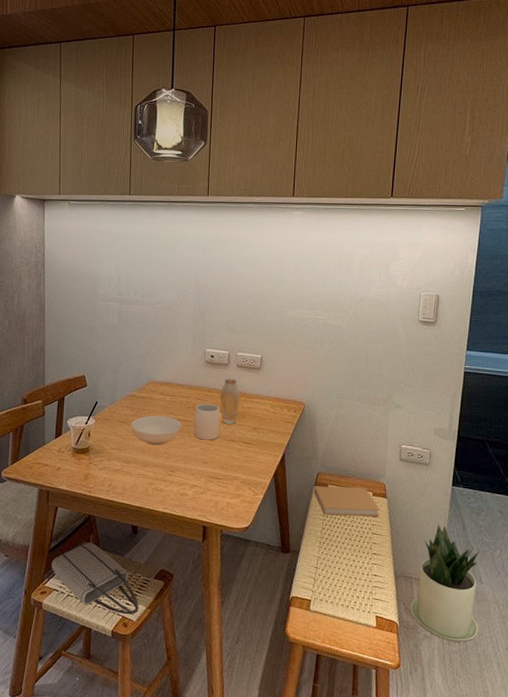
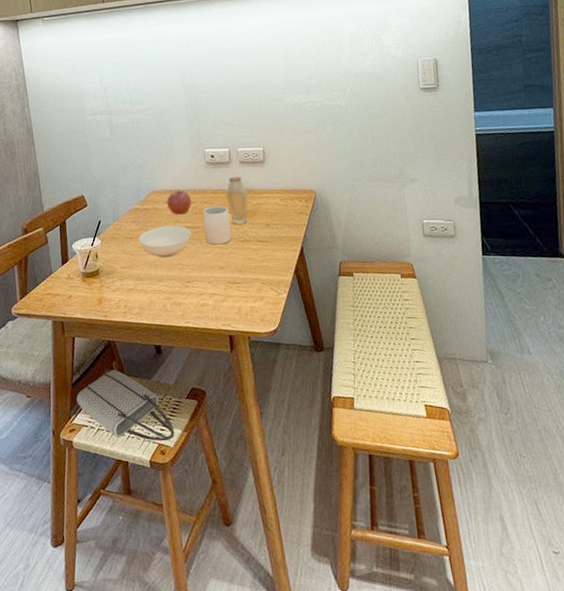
fruit: none [162,383,187,407] -> present [166,189,192,215]
book: present [315,486,380,517] -> none [339,270,412,305]
planter: present [410,525,480,643] -> none [459,298,535,421]

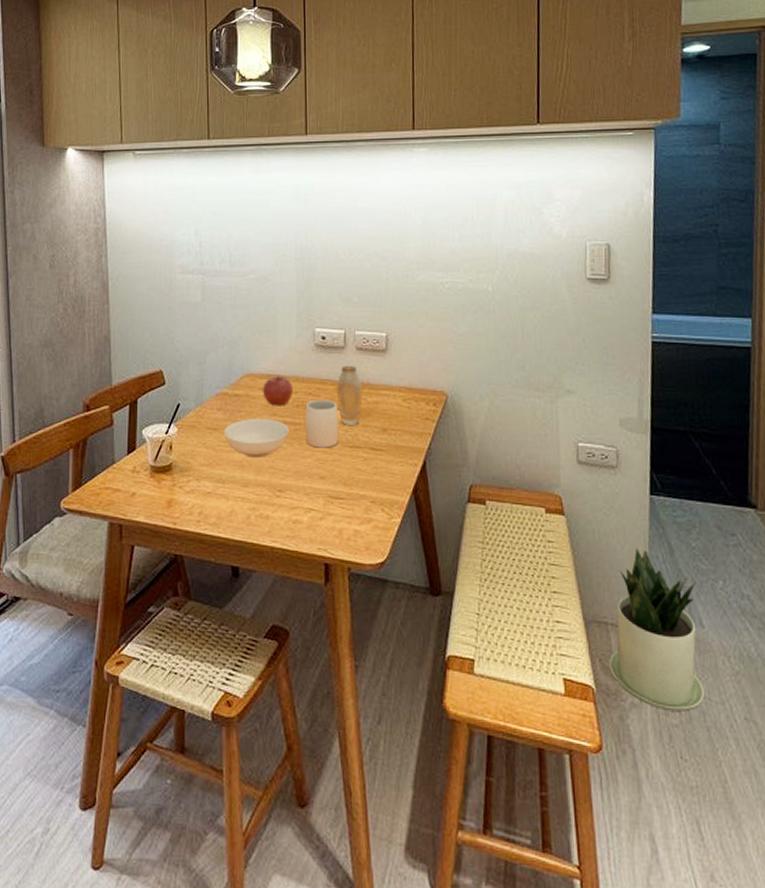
tote bag: present [76,369,175,442] -> none [129,591,246,690]
planter: none [459,298,535,421] -> present [609,549,704,712]

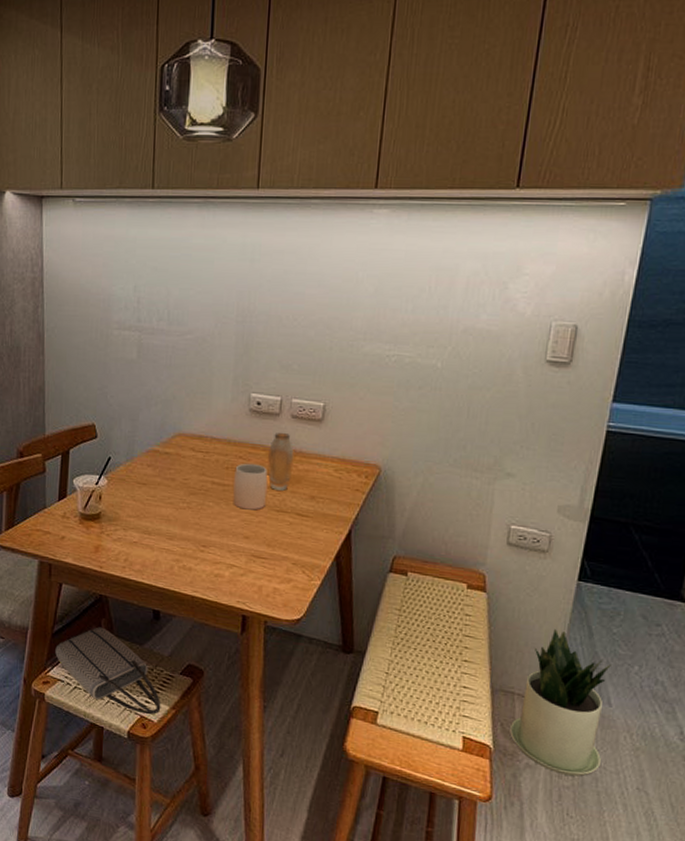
tote bag: none [129,591,246,690] -> present [55,627,161,715]
bowl: present [223,419,289,458] -> none [152,476,217,514]
fruit: present [262,375,294,406] -> none [192,436,225,467]

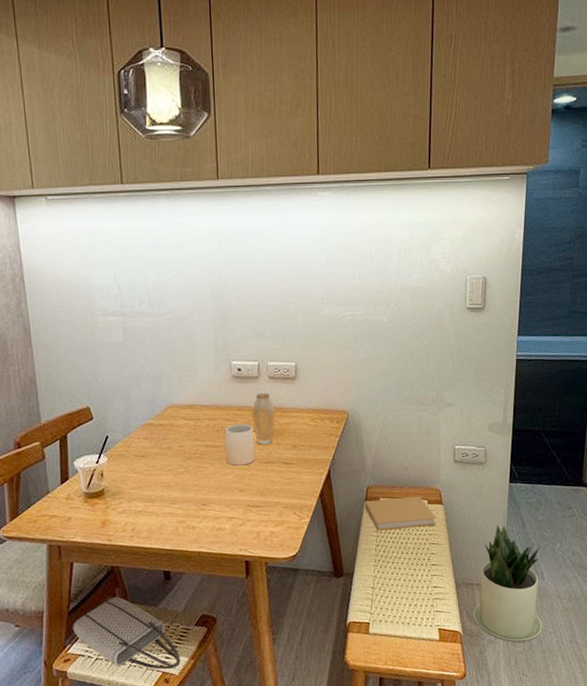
book: none [389,572,476,615] -> present [365,496,436,531]

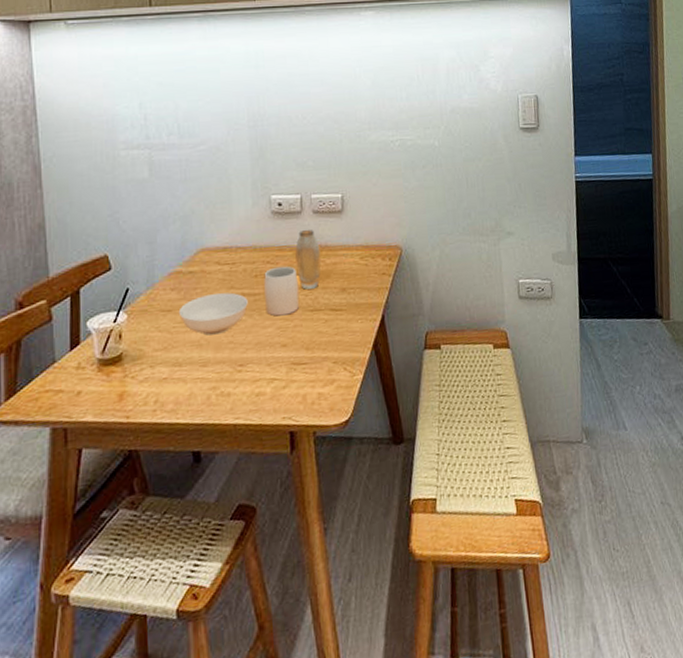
tote bag: present [73,596,181,670] -> none [79,489,213,582]
bowl: none [151,444,211,479] -> present [178,292,248,335]
book: present [365,496,436,531] -> none [425,339,505,385]
planter: present [473,525,542,643] -> none [552,369,630,510]

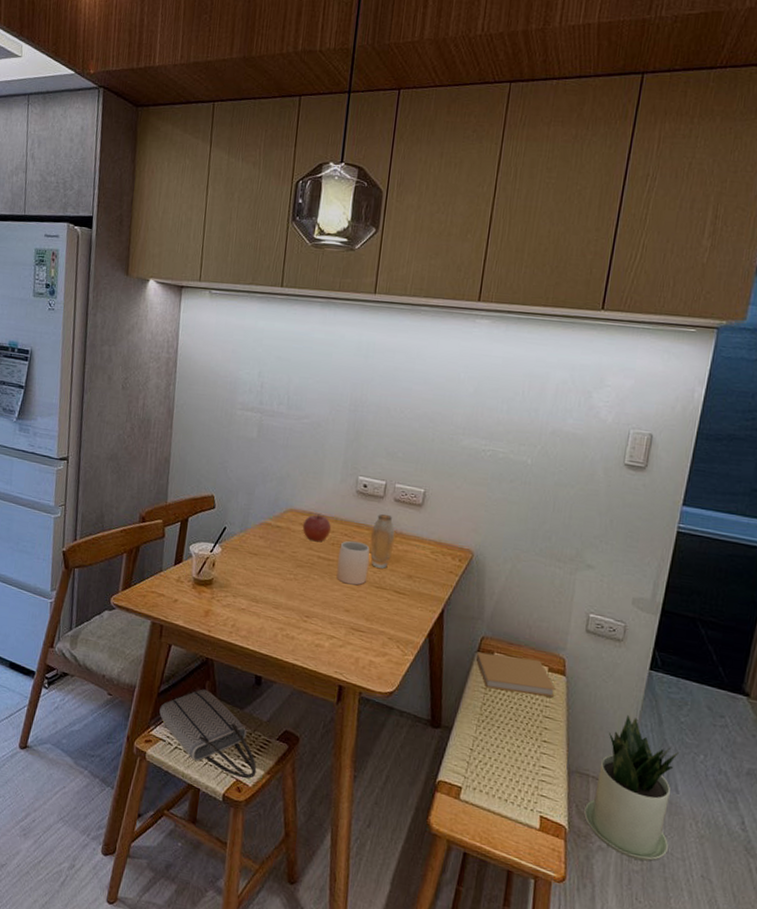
tote bag: none [79,489,213,582] -> present [159,689,257,779]
bowl: present [178,292,248,335] -> none [262,549,323,585]
fruit: none [218,246,252,279] -> present [302,514,332,542]
book: none [425,339,505,385] -> present [476,652,556,698]
planter: none [552,369,630,510] -> present [584,715,679,862]

